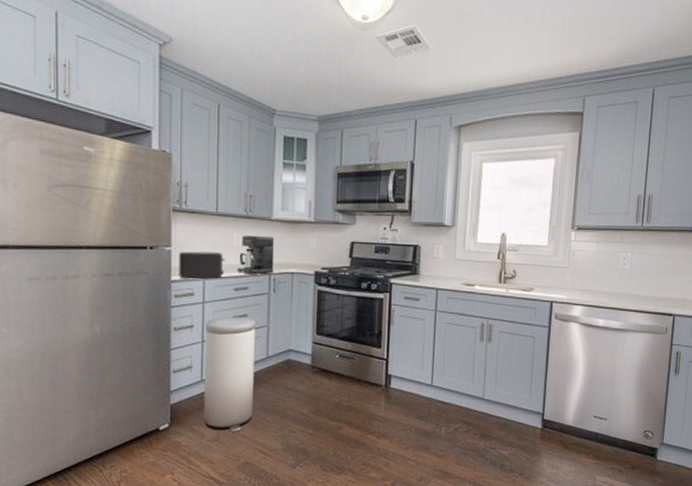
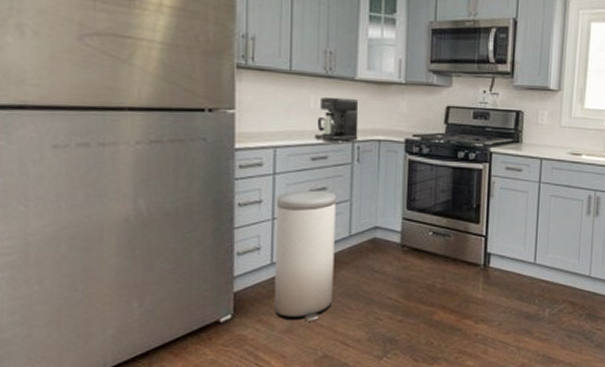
toaster: present [177,251,225,279] -> none [243,114,300,147]

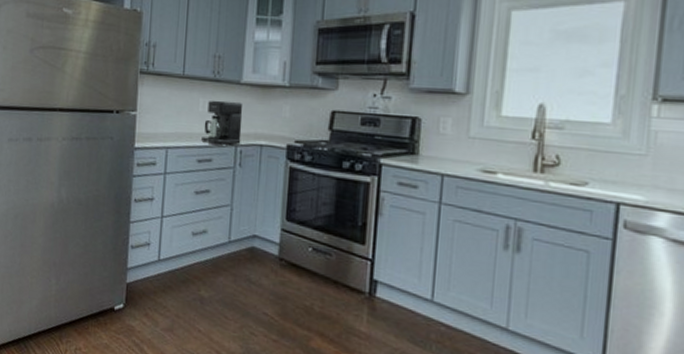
pedal bin: present [274,190,336,322] -> none [158,191,218,325]

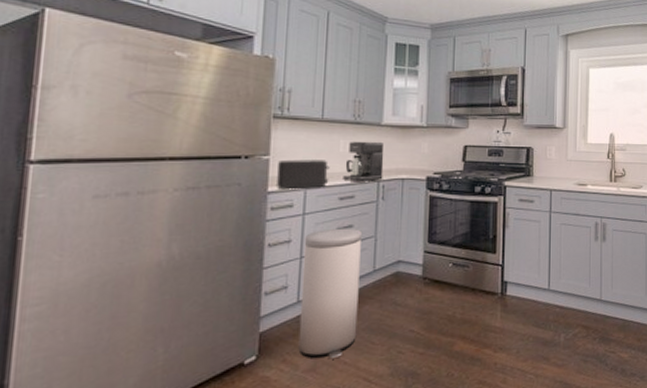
toaster: none [141,116,189,148] -> present [275,159,330,190]
pedal bin: none [158,191,218,325] -> present [298,228,362,359]

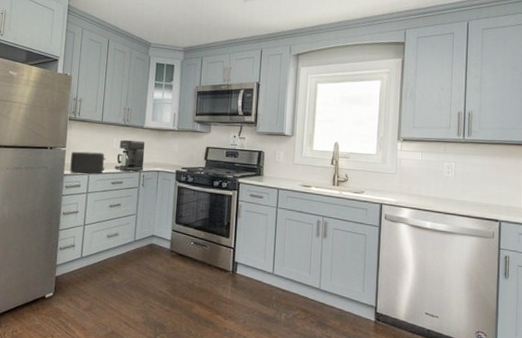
pedal bin: present [298,228,362,359] -> none [80,205,127,304]

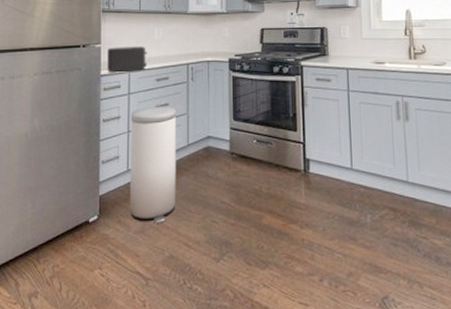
pedal bin: none [80,205,127,304] -> present [130,106,176,223]
coffee maker: present [115,139,146,172] -> none [158,28,192,65]

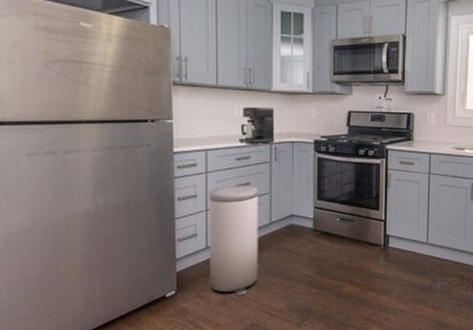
toaster: present [106,46,148,73] -> none [180,123,227,150]
coffee maker: none [158,28,192,65] -> present [239,106,275,145]

